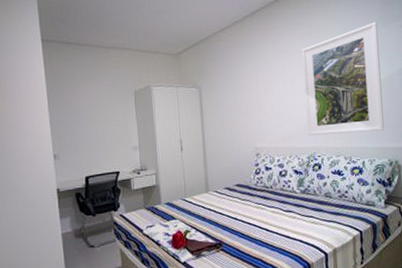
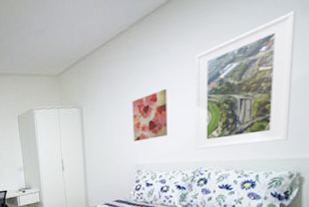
wall art: none [248,76,282,125] -> present [132,88,167,142]

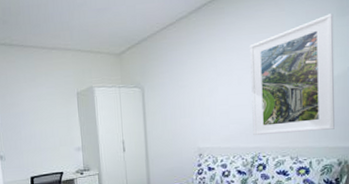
wall art: present [132,88,167,142] -> none [192,74,227,125]

